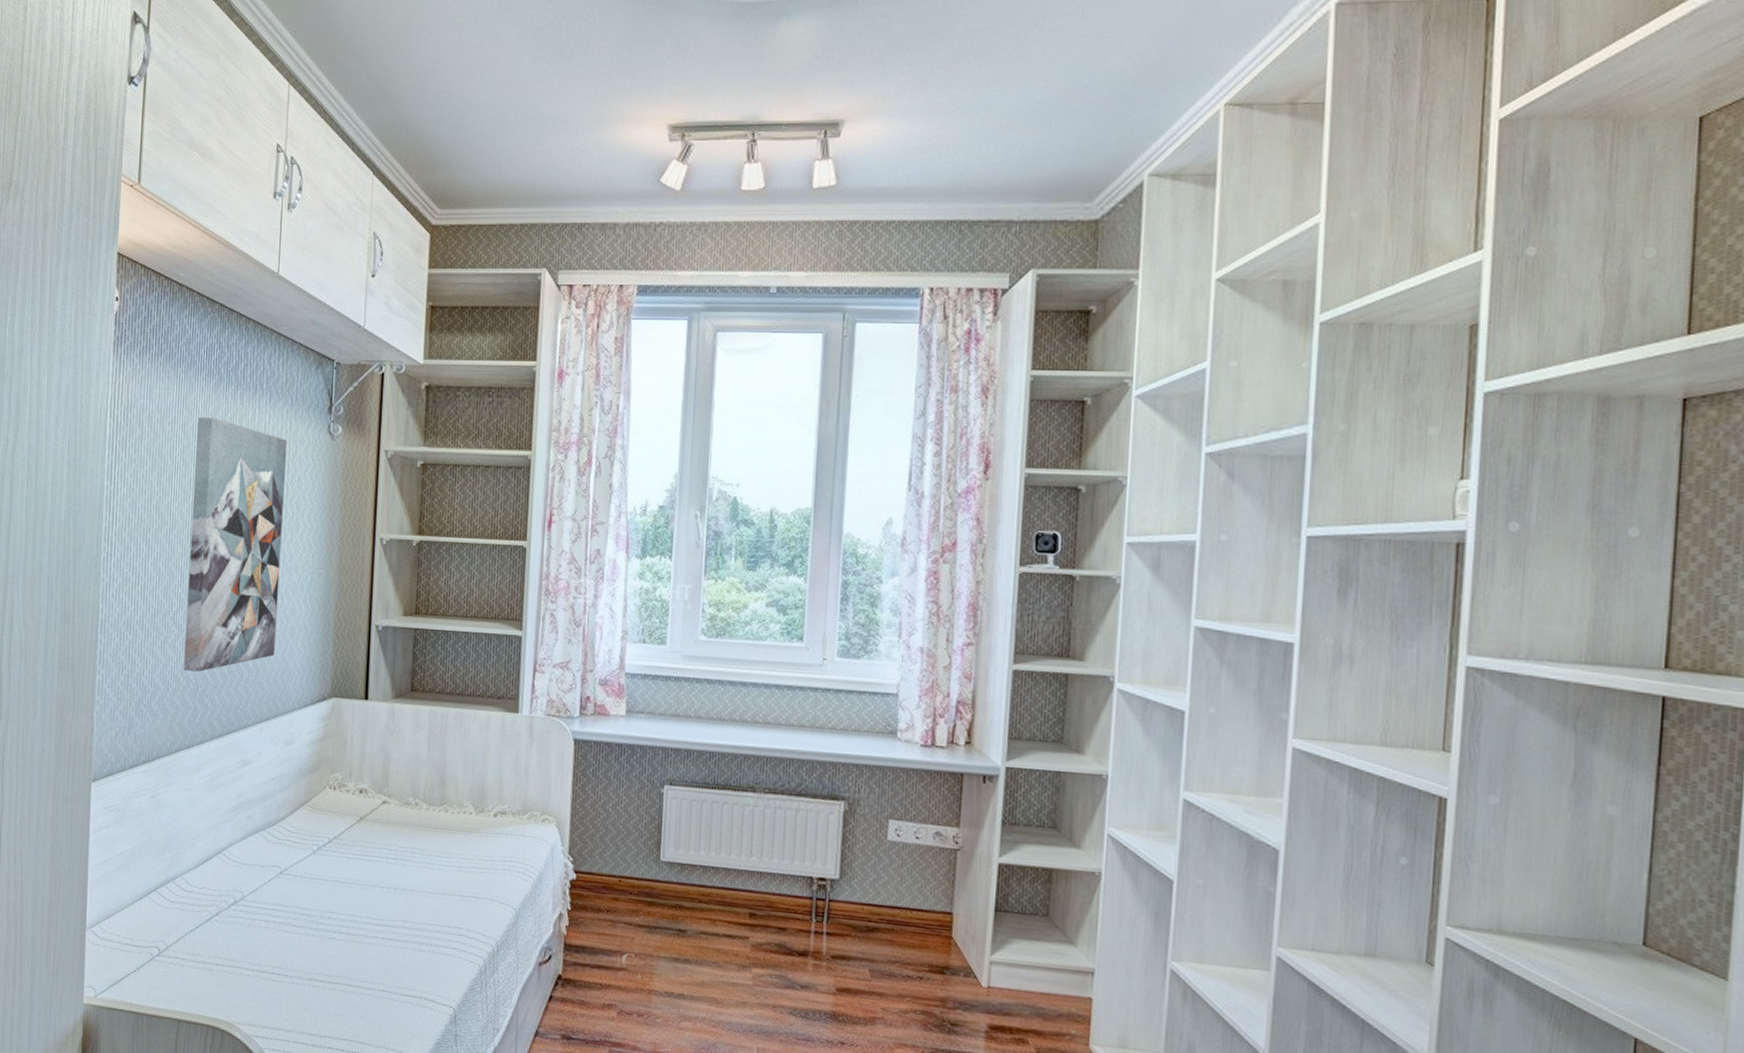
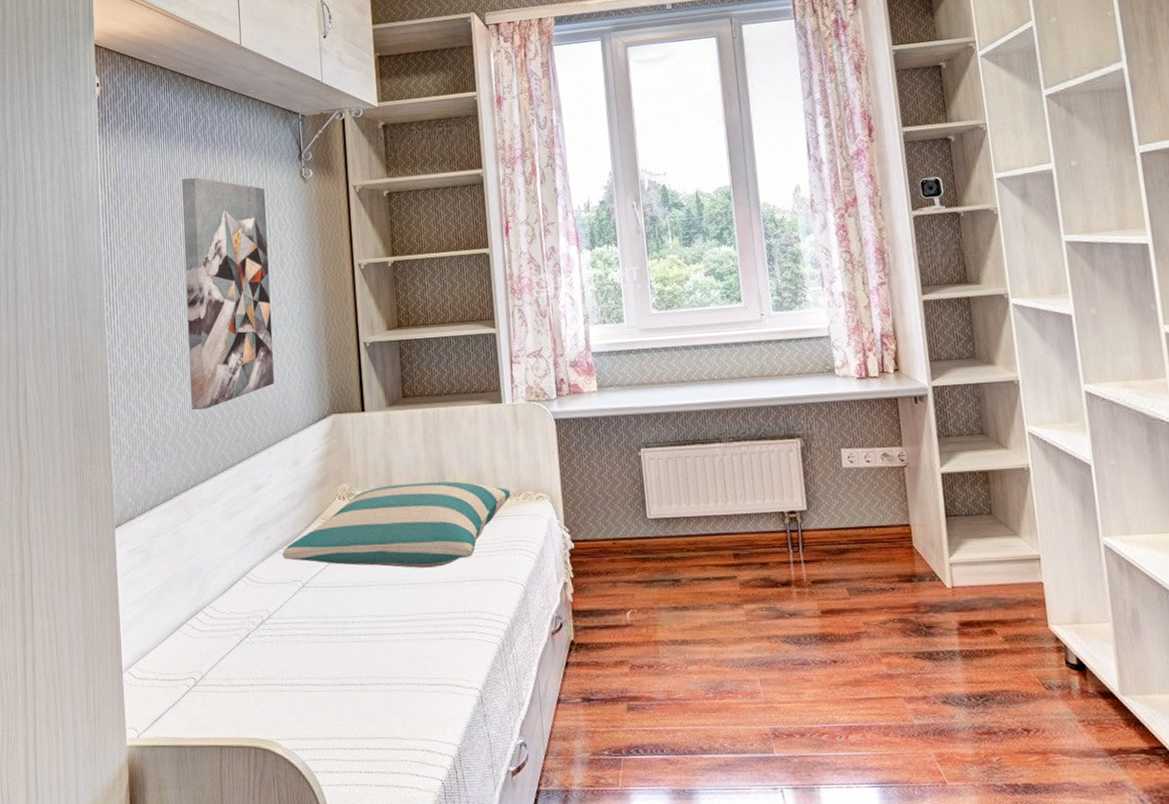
pillow: none [263,782,515,876] -> present [282,481,511,568]

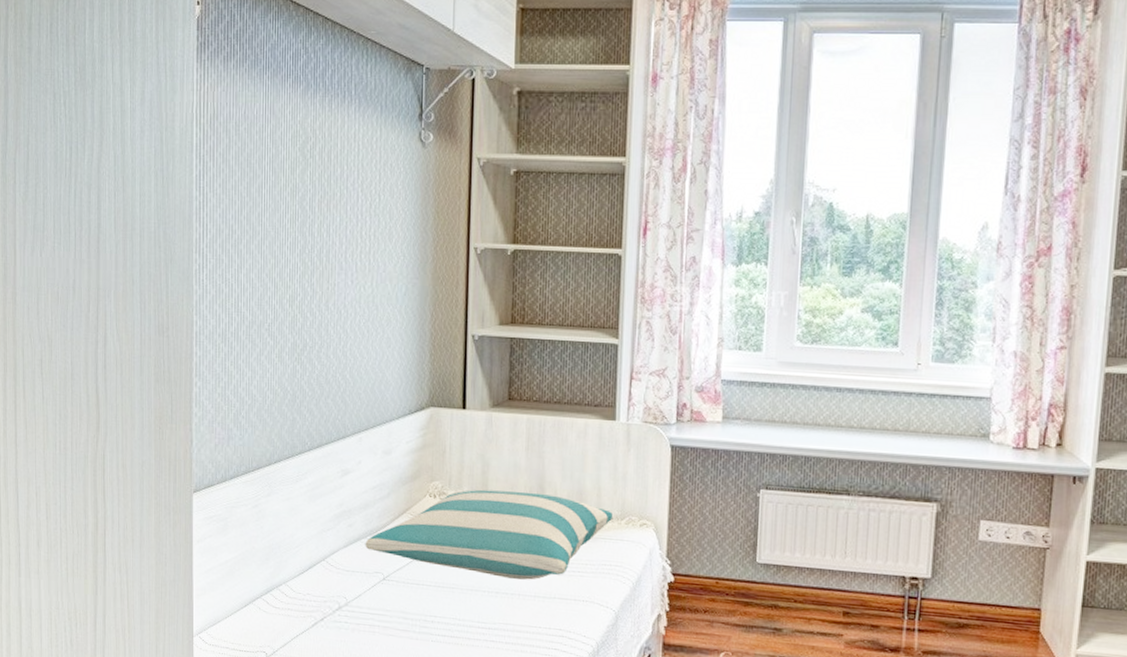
wall art: present [182,177,274,410] -> none [280,124,378,383]

